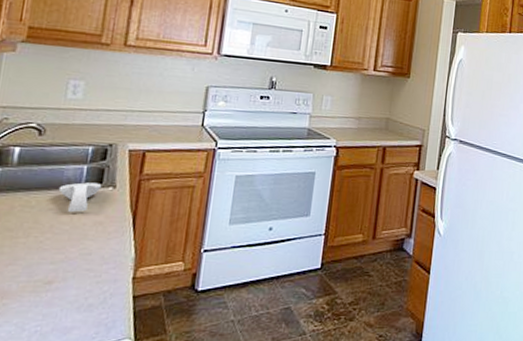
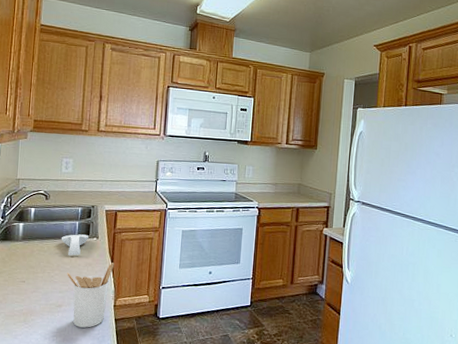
utensil holder: none [64,220,137,311] -> present [67,263,114,328]

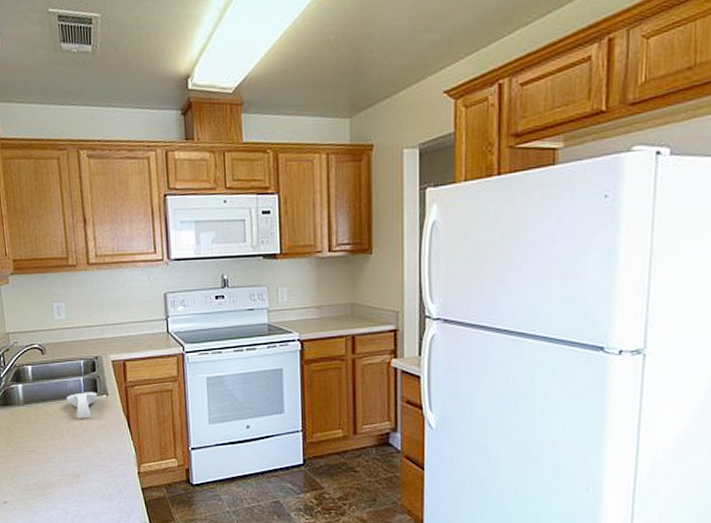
utensil holder: present [67,263,114,328] -> none [79,423,132,500]

